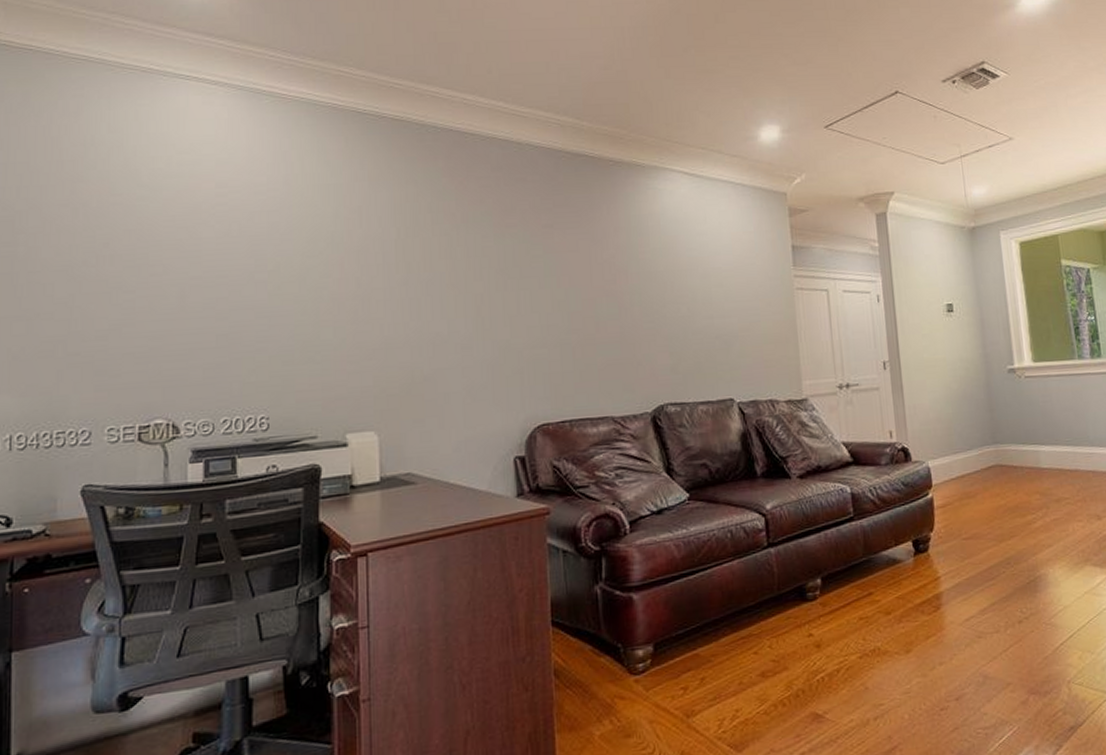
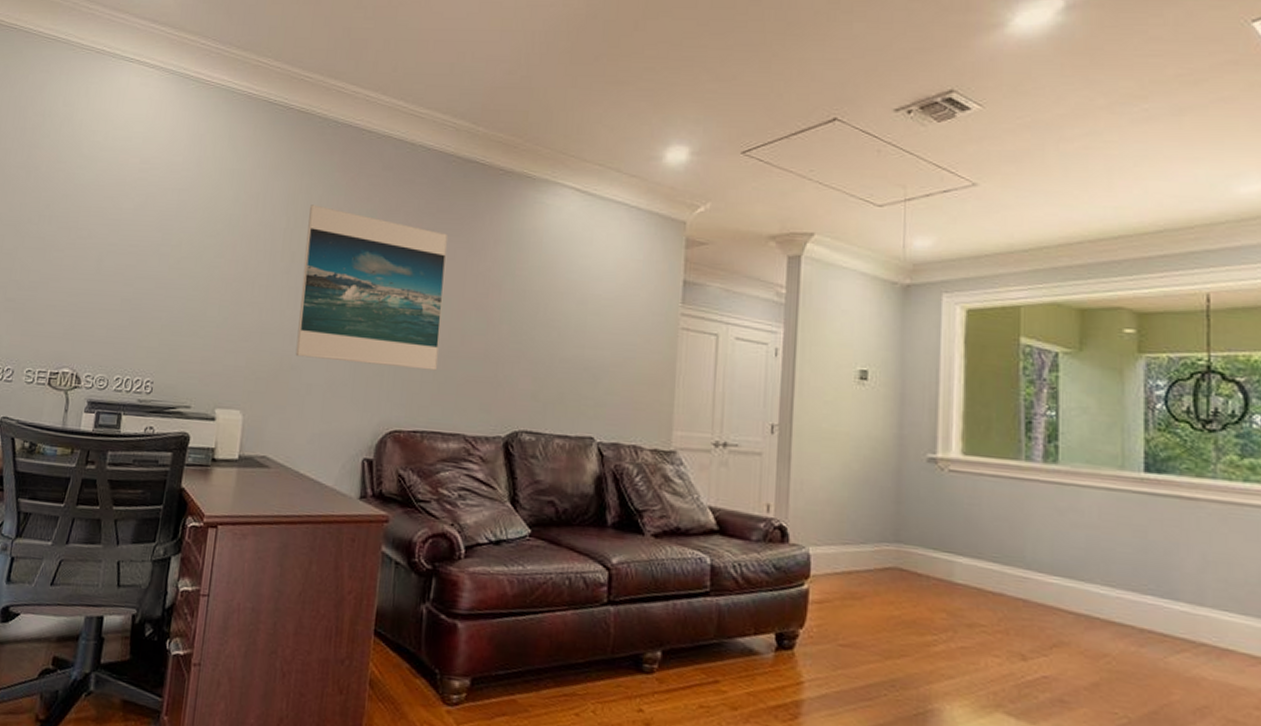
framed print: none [420,212,576,367] -> present [295,205,448,371]

